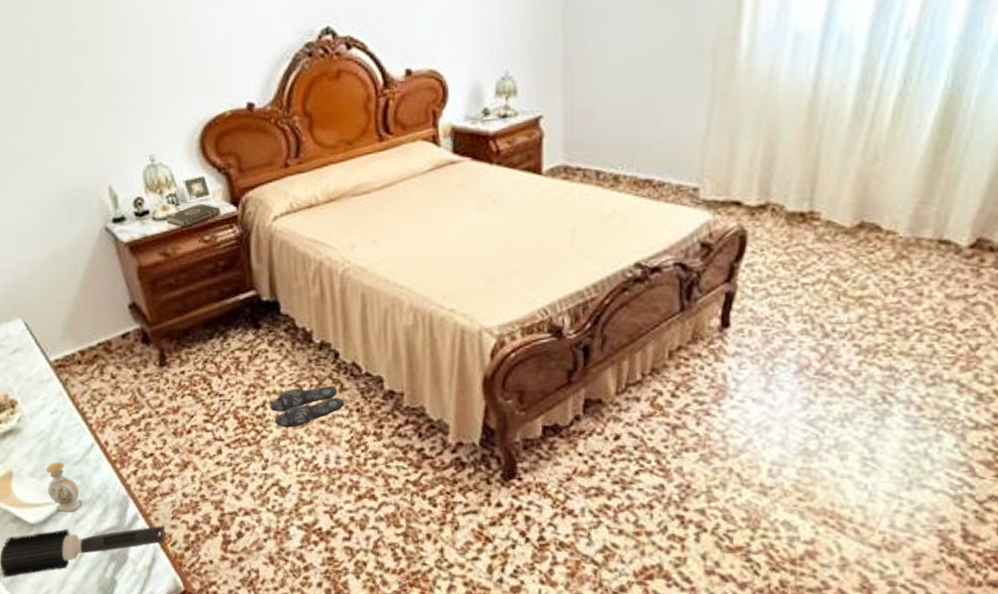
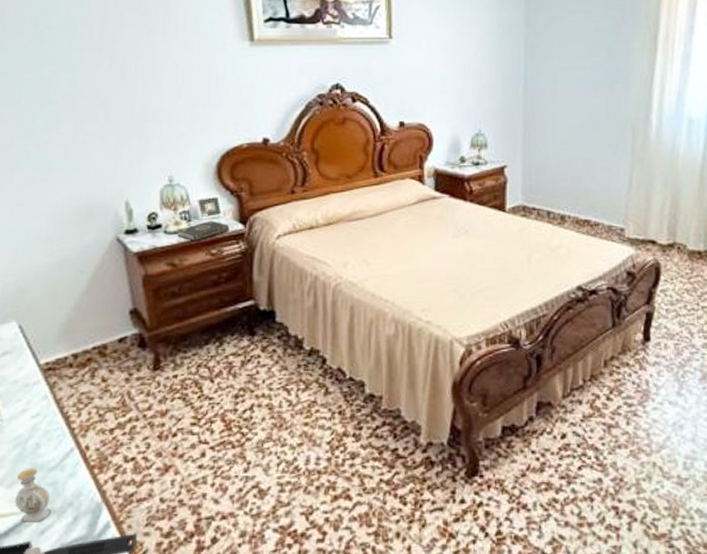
slippers: present [270,385,343,427] -> none [257,389,327,429]

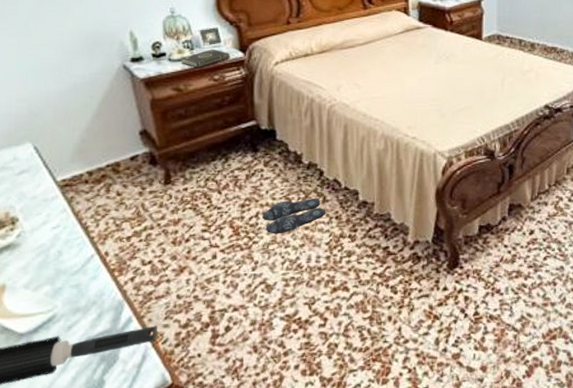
perfume bottle: present [15,468,52,523] -> none [41,272,77,320]
slippers: none [257,389,327,429] -> present [262,198,325,233]

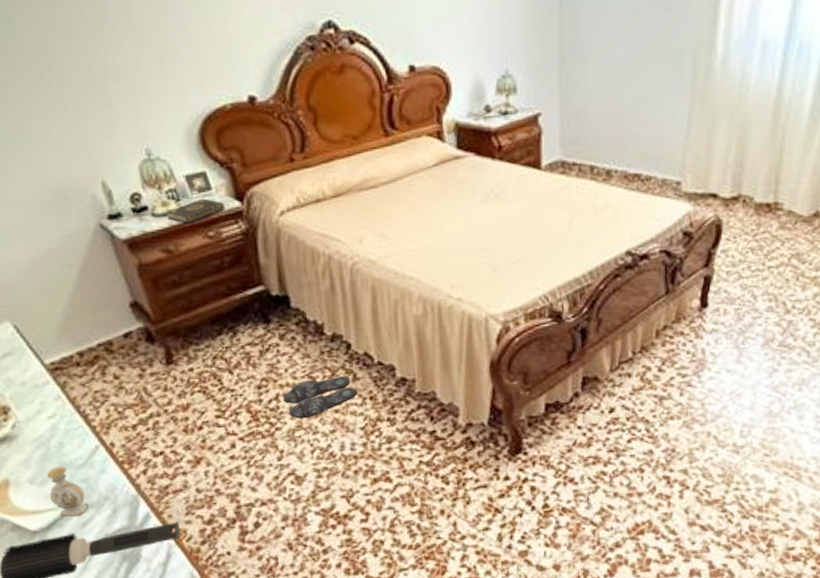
perfume bottle: none [41,272,77,320] -> present [46,466,89,517]

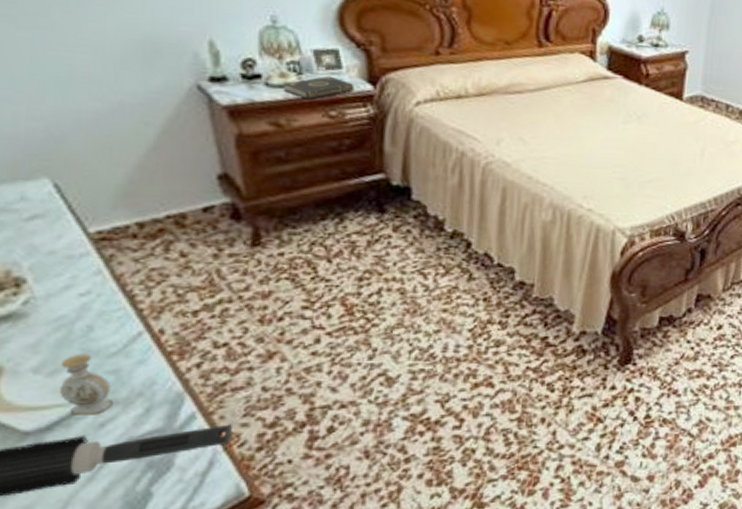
slippers: present [283,375,357,418] -> none [386,274,470,315]

